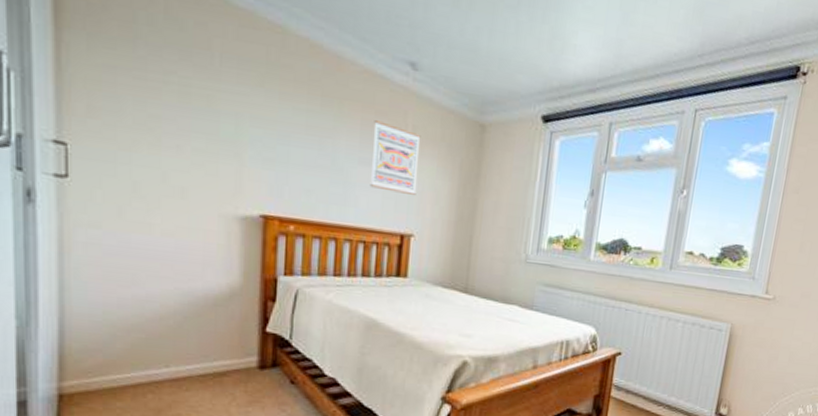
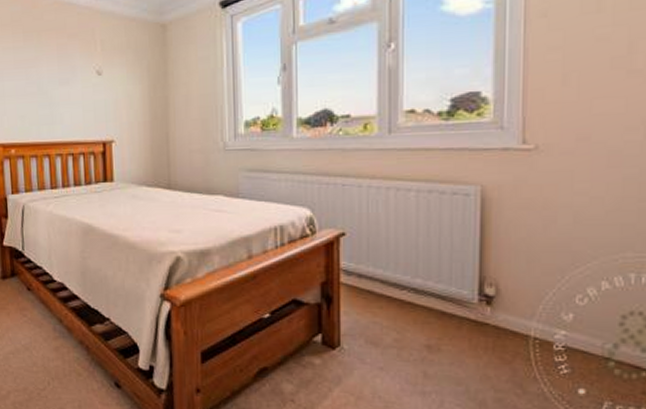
wall art: present [369,120,421,195] -> none [67,43,112,104]

